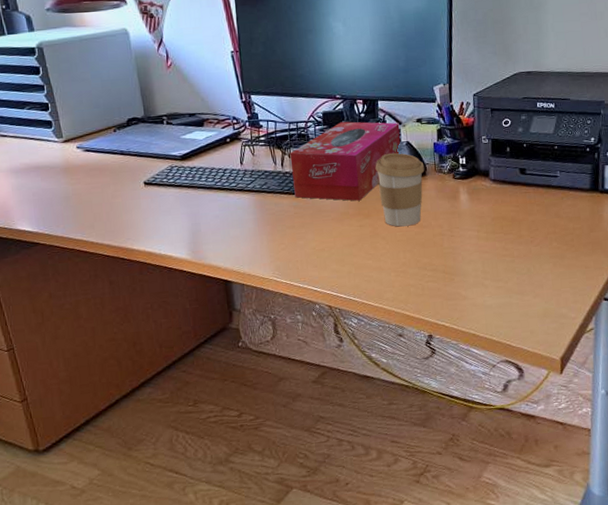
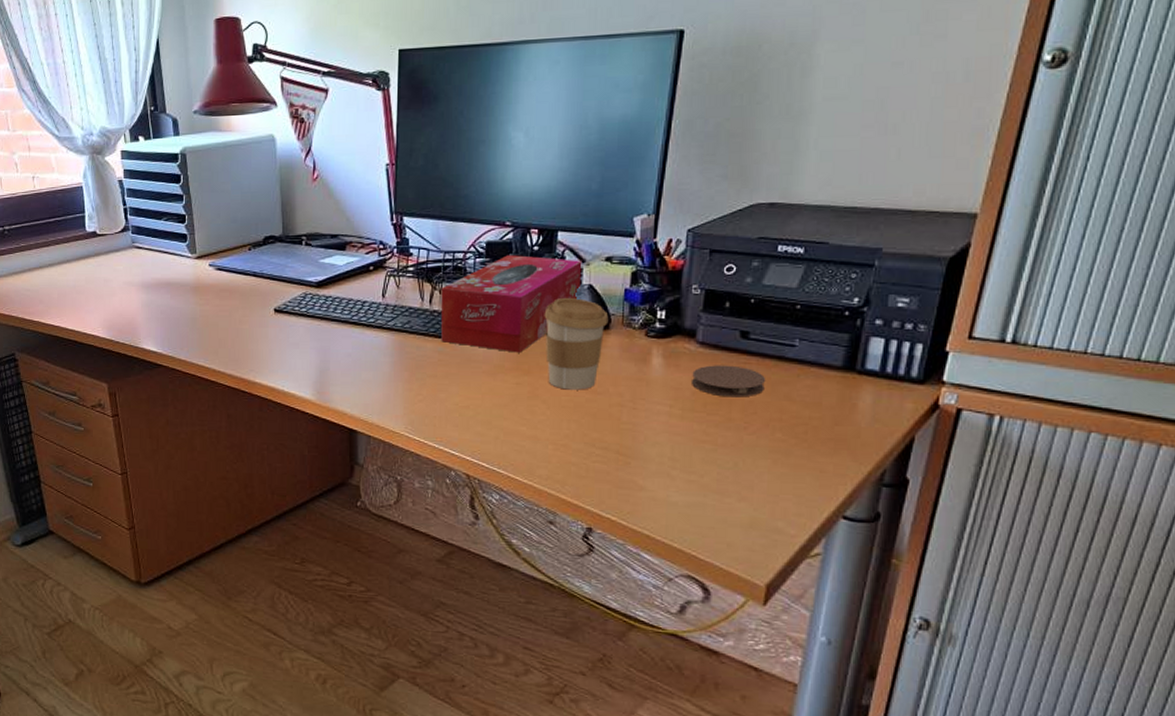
coaster: none [490,195,542,220] -> present [692,365,766,398]

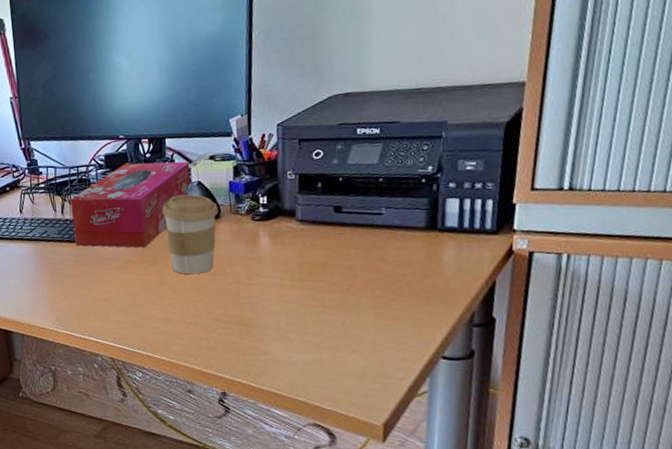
coaster: present [692,365,766,398] -> none [296,237,361,265]

